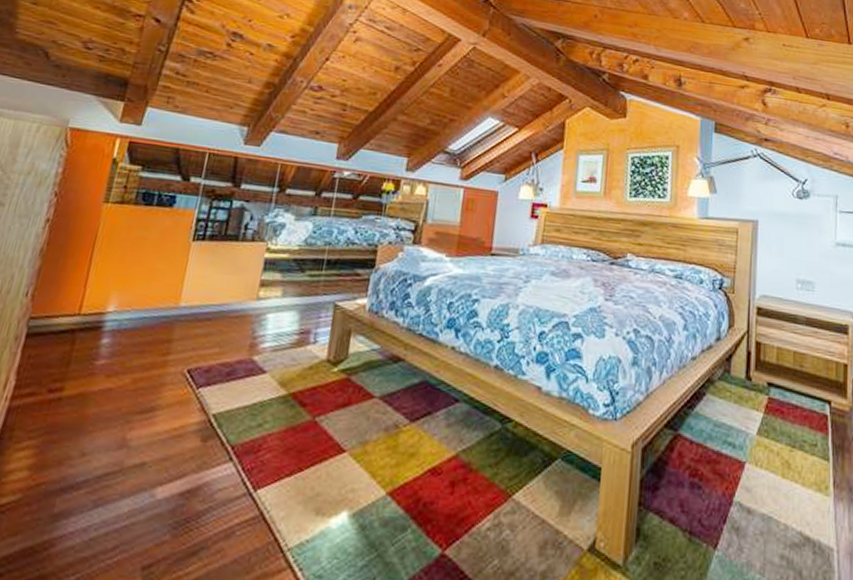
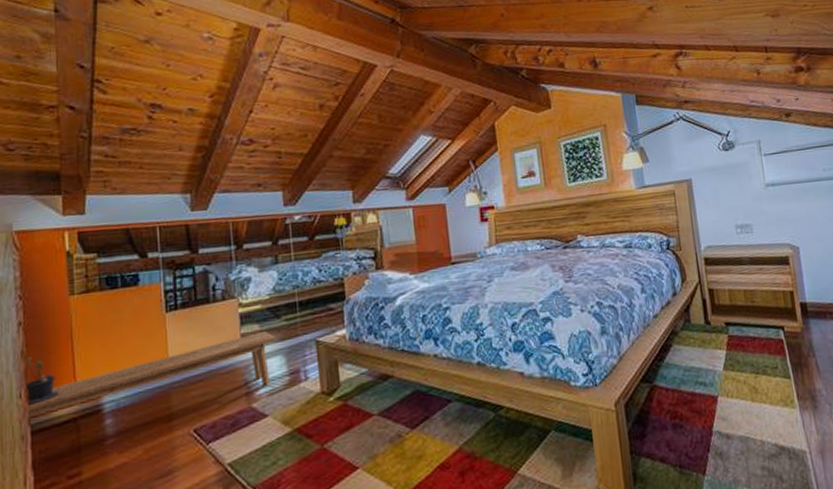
bench: none [27,282,296,341] -> present [25,331,277,419]
potted plant: none [31,256,68,306] -> present [23,357,59,405]

